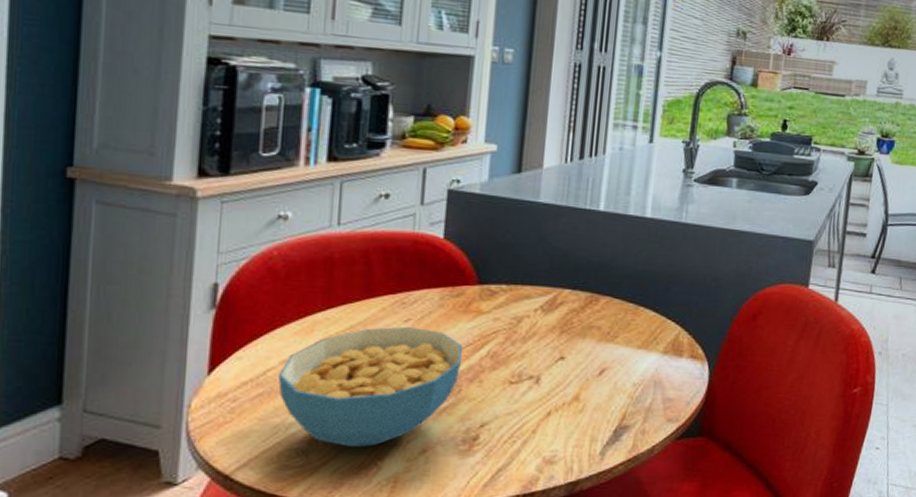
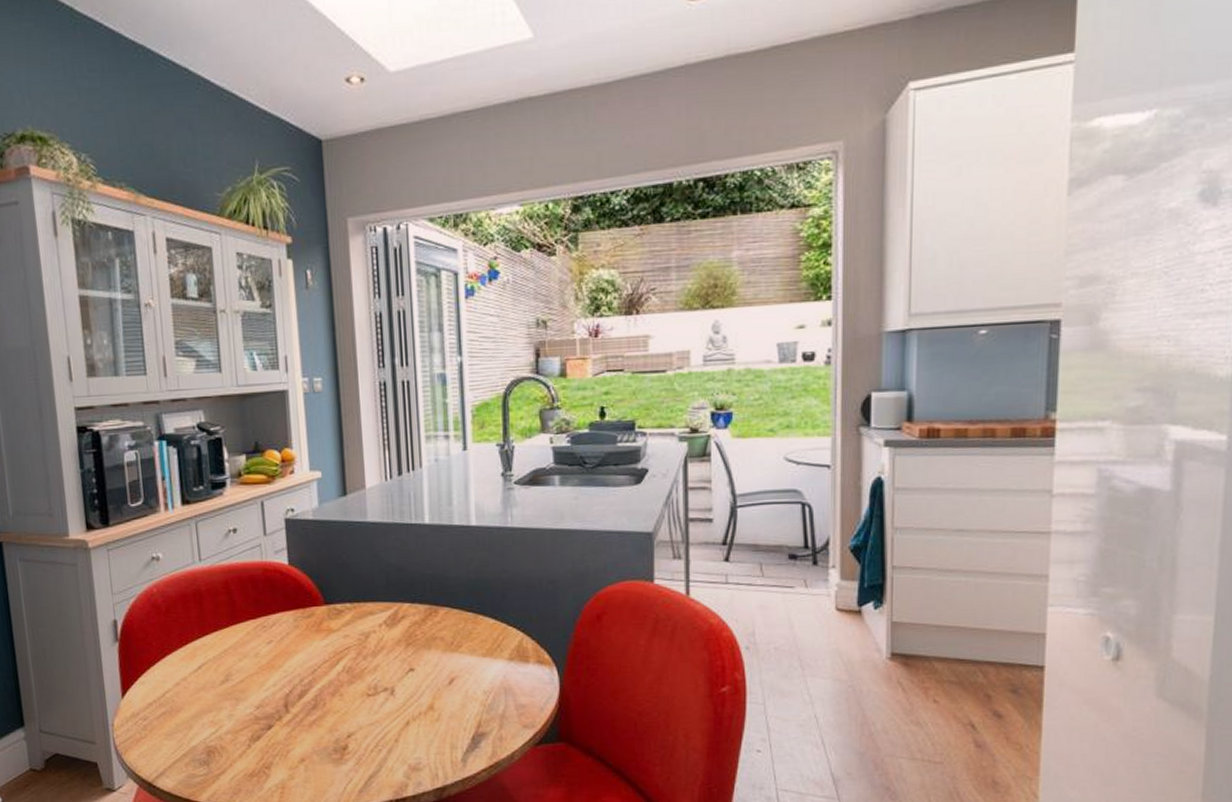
cereal bowl: present [278,326,464,447] -> none [175,647,322,757]

